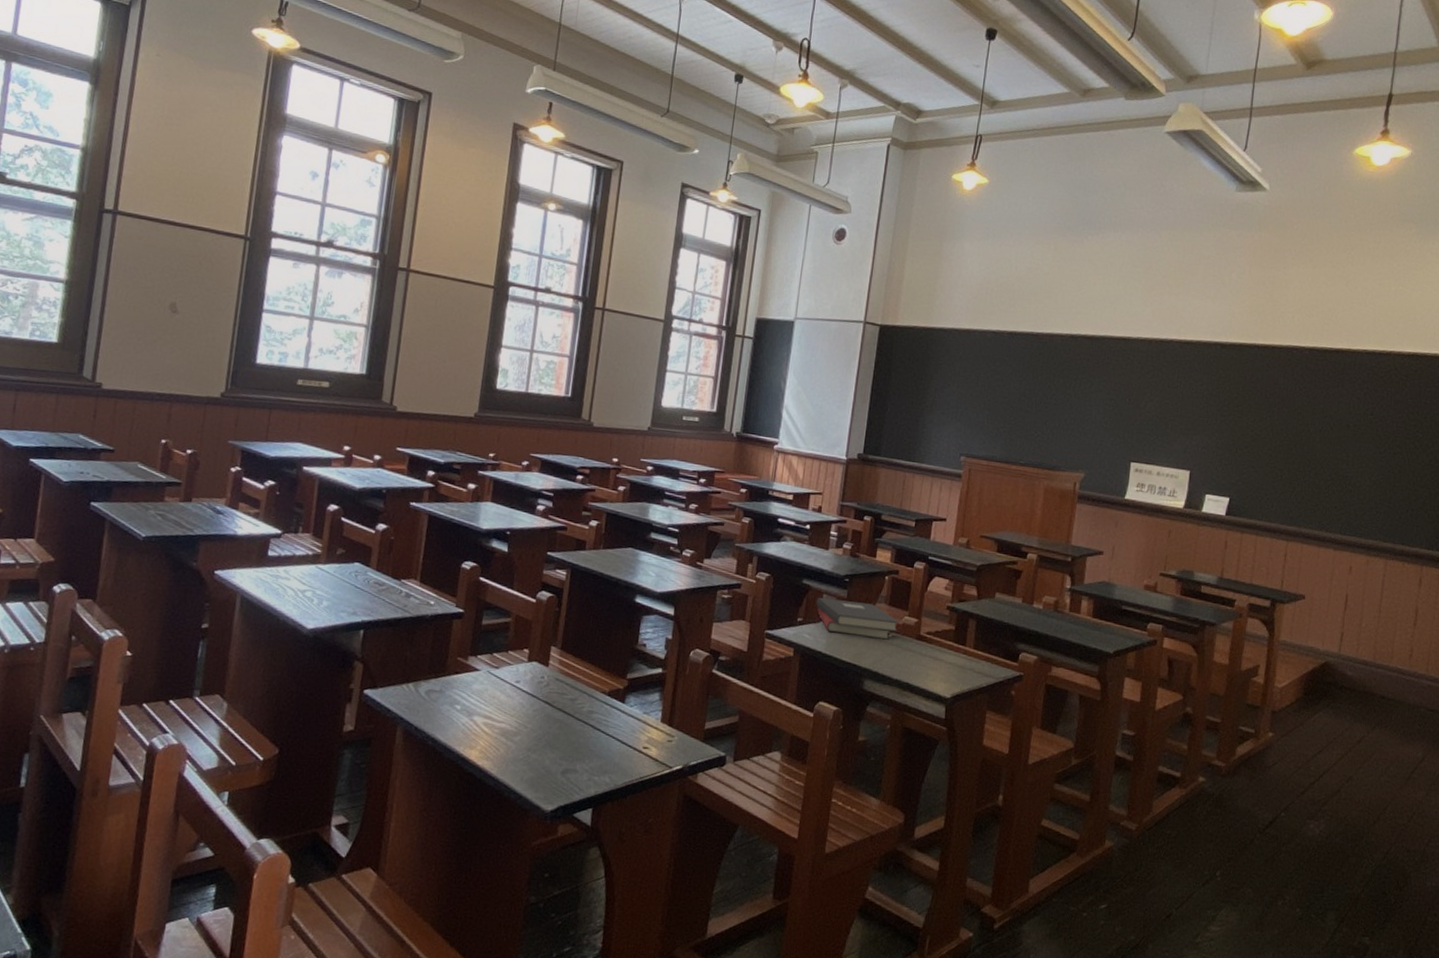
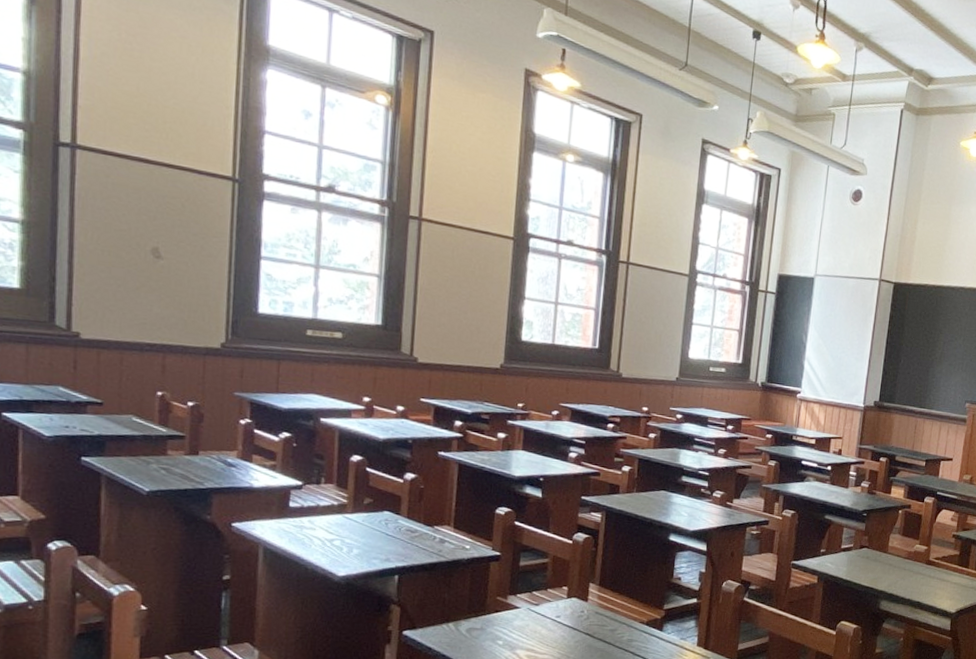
hardback book: present [816,597,899,640] -> none [837,530,911,566]

